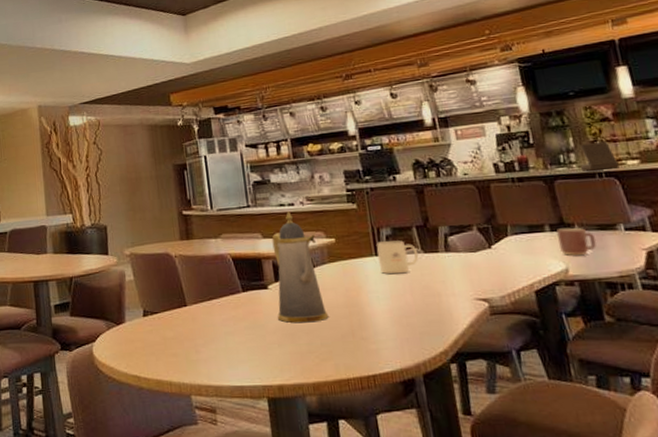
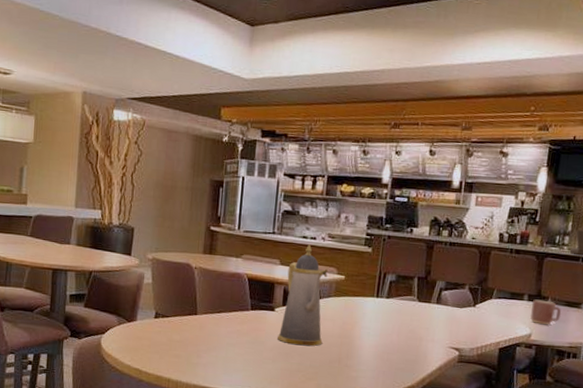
mug: present [376,240,419,275] -> none [377,285,414,317]

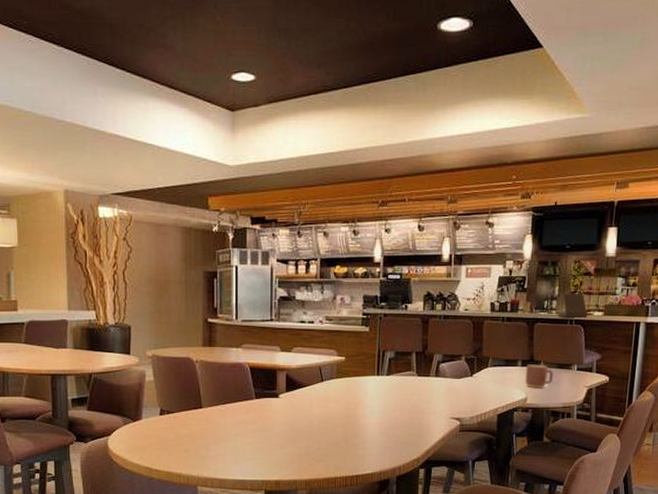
coffee pot: present [277,244,328,346] -> none [284,328,328,429]

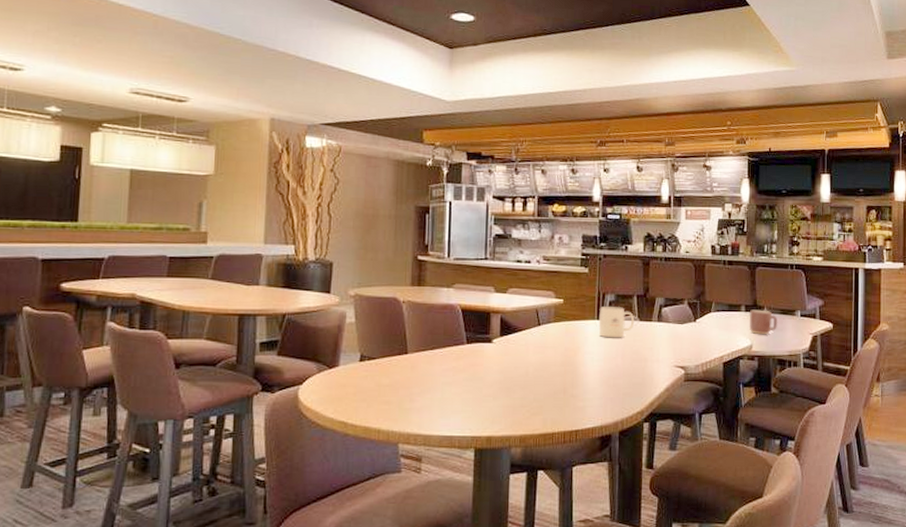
mug: none [378,363,413,393] -> present [598,307,635,338]
tablet stand: present [557,293,588,318] -> none [778,237,807,263]

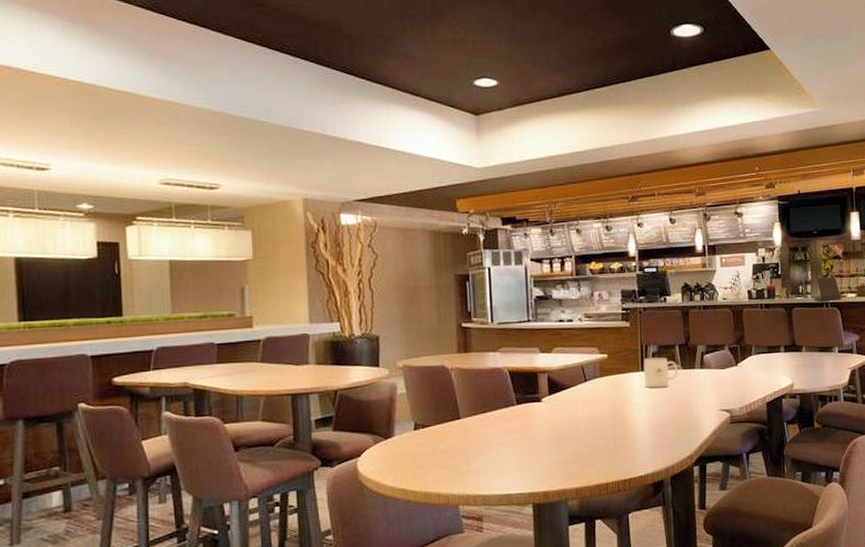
mug: present [749,309,778,335] -> none [788,349,817,373]
tablet stand: none [778,237,807,263] -> present [813,276,842,301]

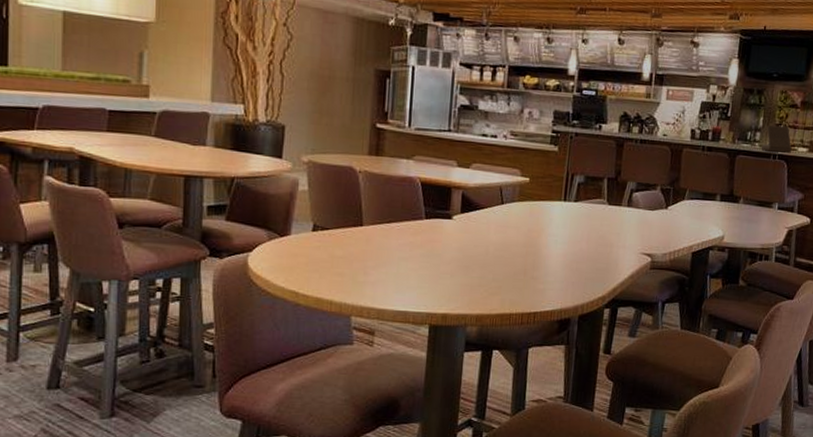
mug: present [643,357,678,388] -> none [565,188,604,222]

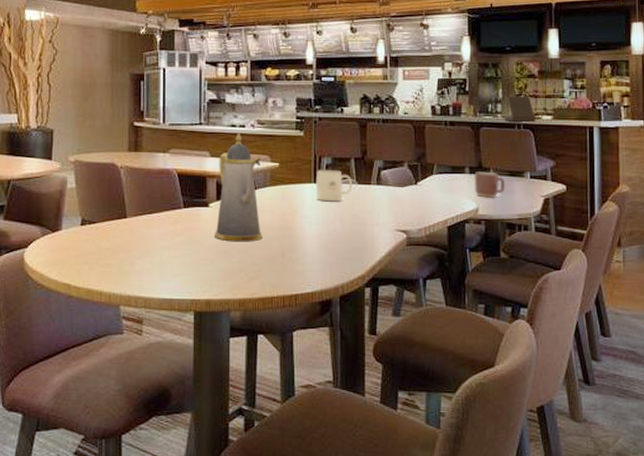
coffee pot: none [456,143,511,258] -> present [215,133,263,242]
mug: none [565,188,604,222] -> present [315,170,353,202]
mug: none [723,199,754,227] -> present [474,171,506,198]

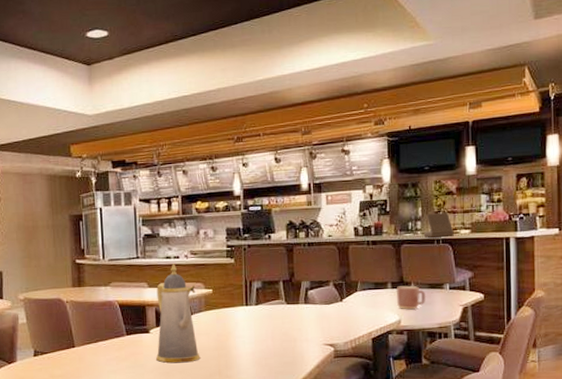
mug: present [315,170,353,202] -> none [247,293,282,322]

